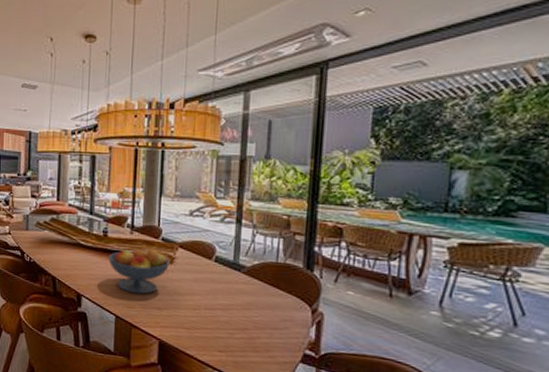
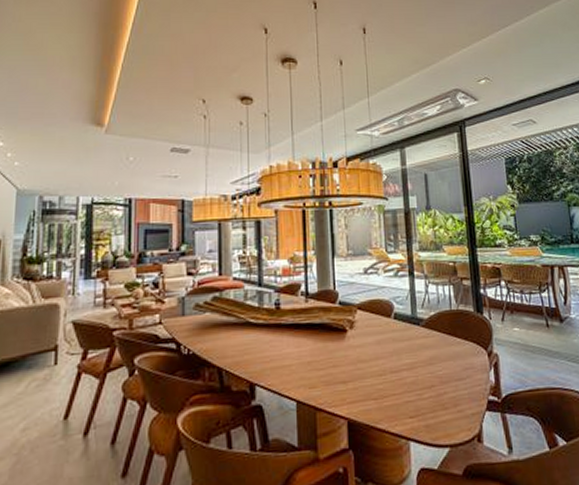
fruit bowl: present [108,248,169,295] -> none [283,315,350,371]

